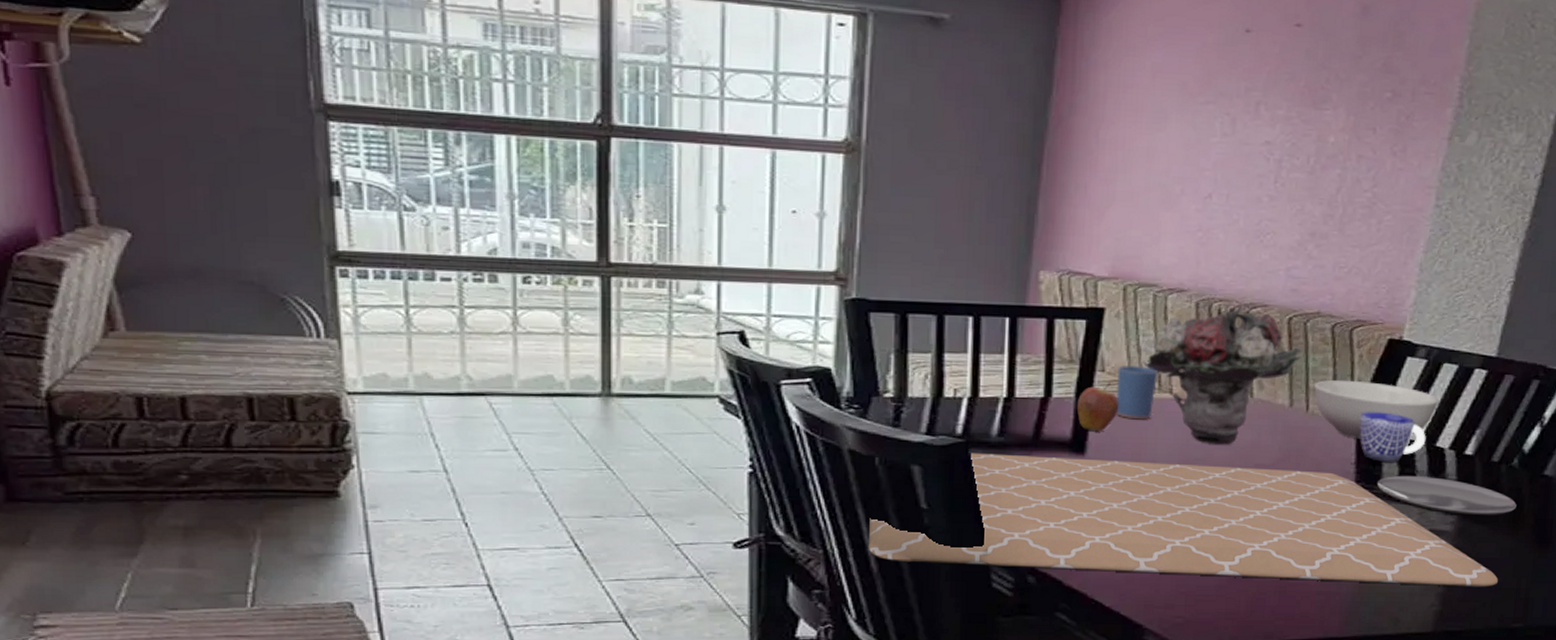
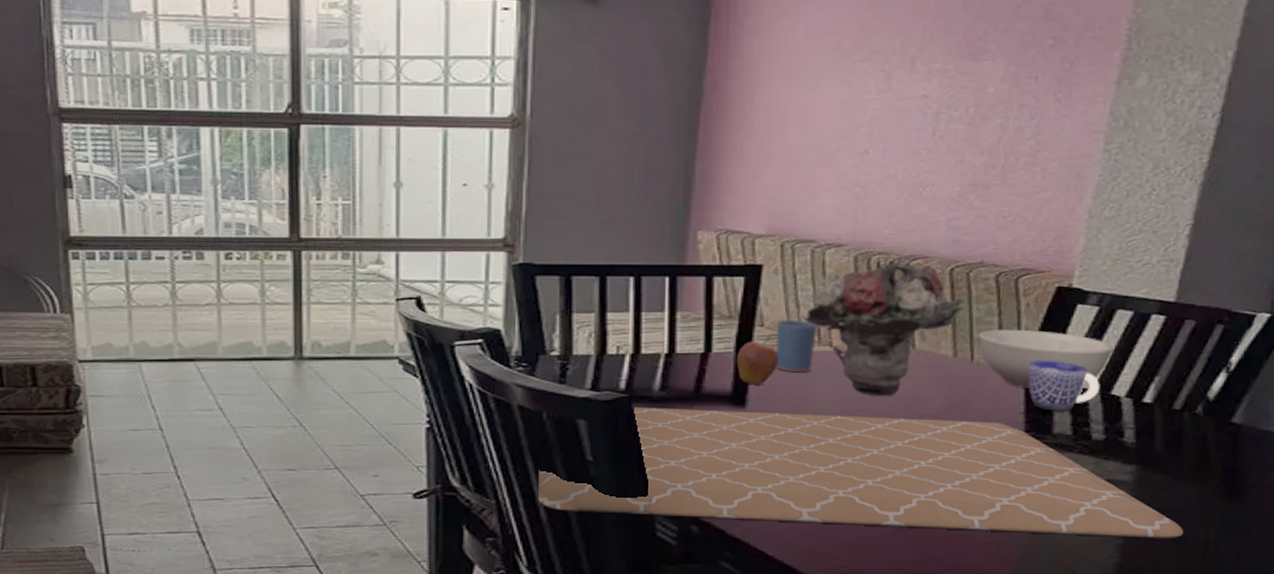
plate: present [1376,475,1517,516] -> none [1048,424,1202,466]

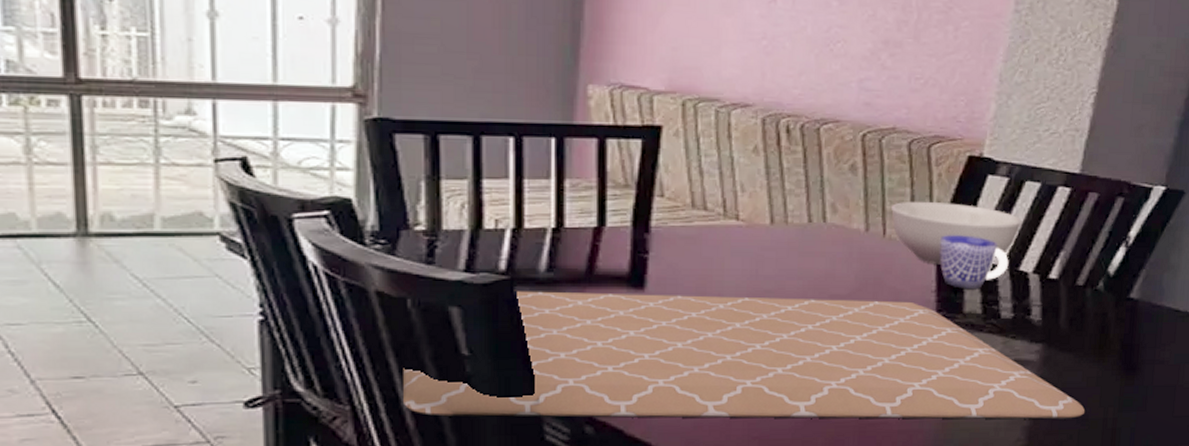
fruit: present [736,337,779,385] -> none [634,209,681,264]
mug: present [775,319,818,373] -> none [677,188,724,249]
flower arrangement: present [801,255,965,396] -> none [705,118,877,275]

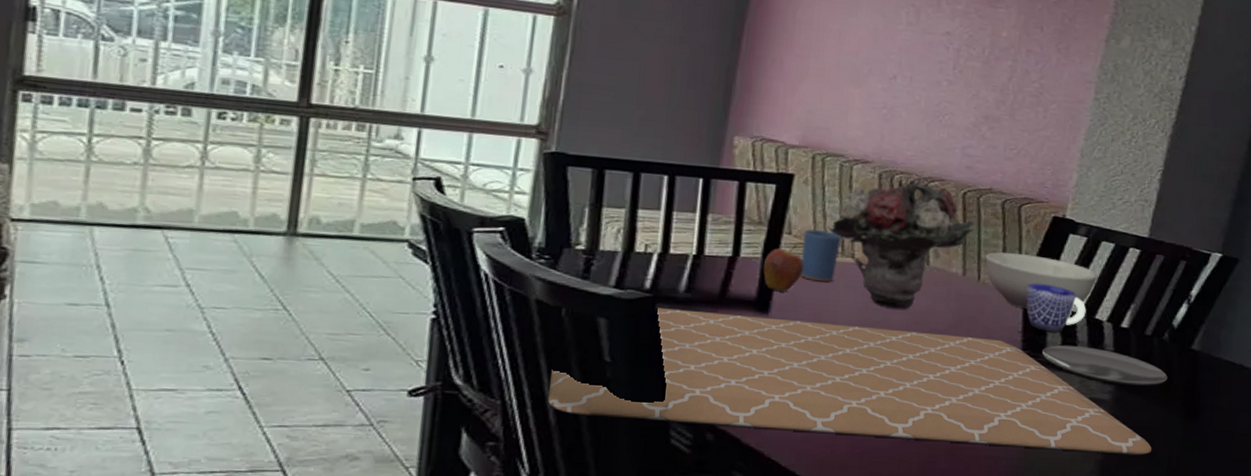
fruit: none [634,209,681,264] -> present [763,245,804,292]
mug: none [677,188,724,249] -> present [800,229,842,282]
flower arrangement: none [705,118,877,275] -> present [827,176,975,309]
plate: none [958,302,1102,344] -> present [1041,345,1168,387]

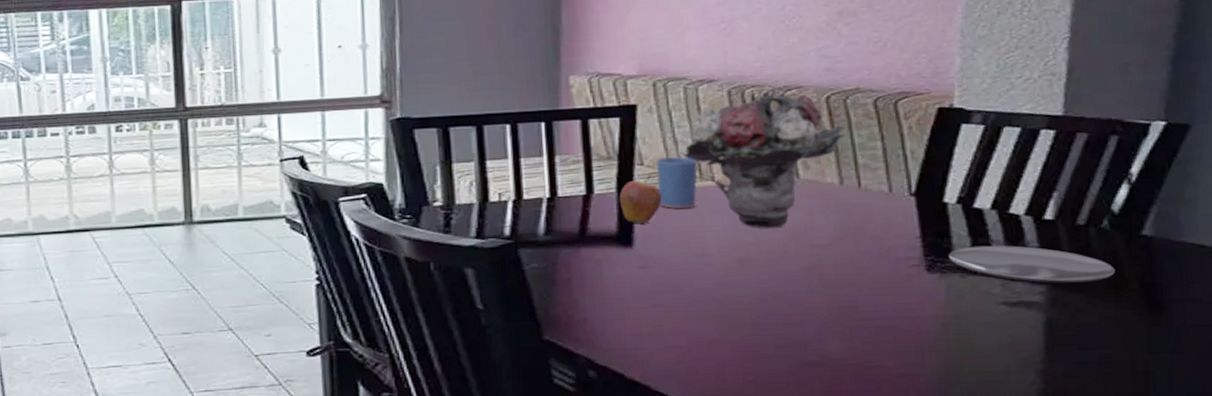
placemat: present [548,308,1151,456] -> none [430,248,1107,363]
bowl: present [986,252,1098,309] -> none [864,152,1005,212]
cup: present [1026,283,1086,332] -> none [919,182,997,233]

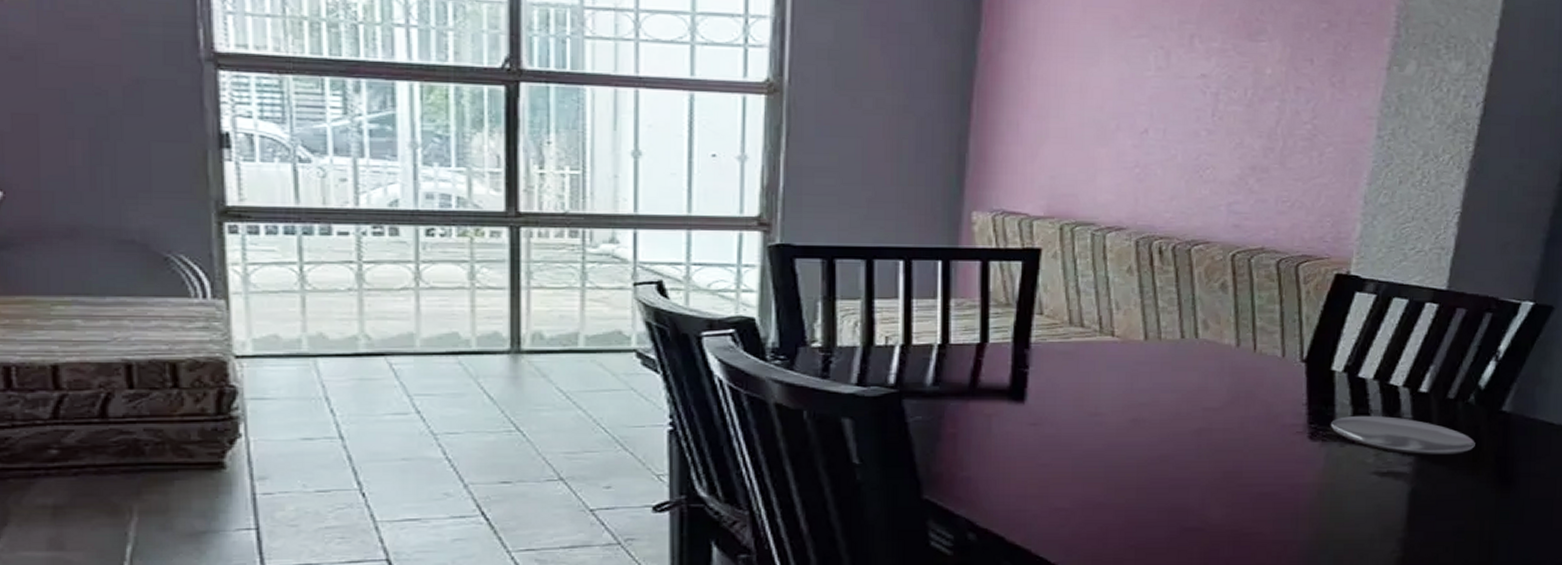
fruit: present [619,175,662,224] -> none [1014,326,1059,378]
mug: present [656,156,698,209] -> none [1055,307,1099,364]
flower arrangement: present [680,86,845,228] -> none [1082,239,1247,388]

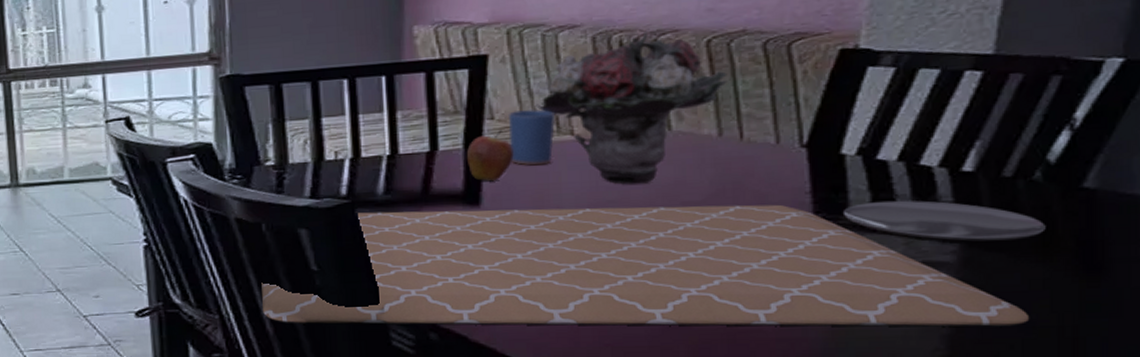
placemat: none [798,404,1460,532] -> present [261,204,1028,327]
fruit: none [1014,326,1059,378] -> present [466,130,514,182]
mug: none [1055,307,1099,364] -> present [508,109,556,165]
flower arrangement: none [1082,239,1247,388] -> present [536,30,727,184]

